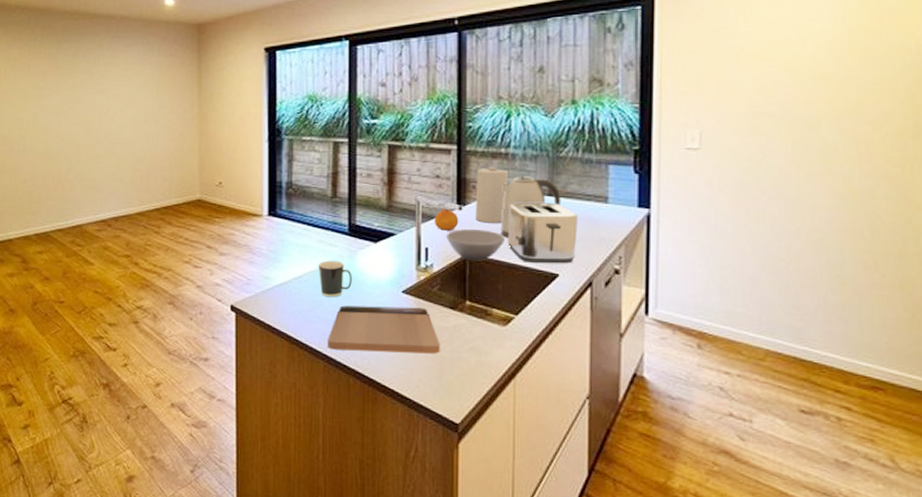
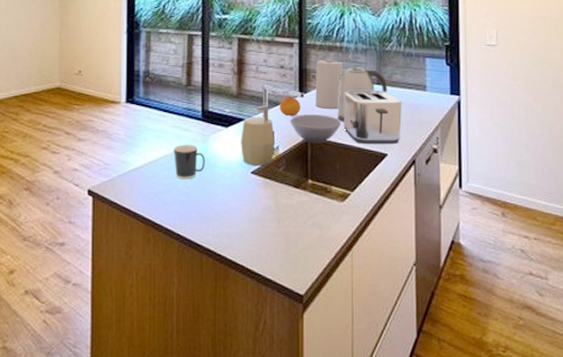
cutting board: present [328,305,440,354] -> none [182,187,286,230]
soap dispenser: none [391,219,429,284] -> present [241,105,275,165]

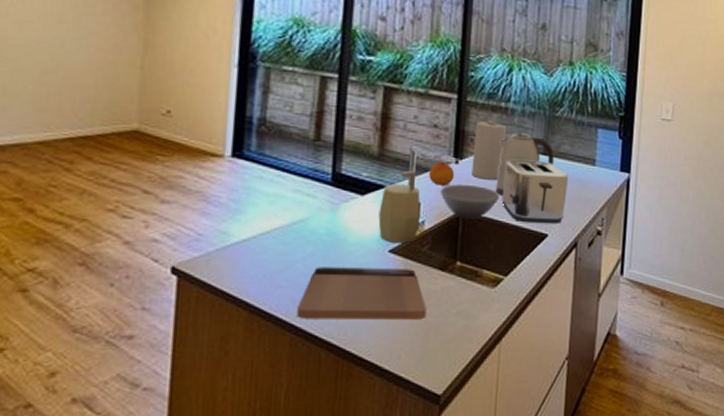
mug: present [173,145,205,180] -> none [291,214,332,257]
cutting board: none [182,187,286,230] -> present [297,267,426,320]

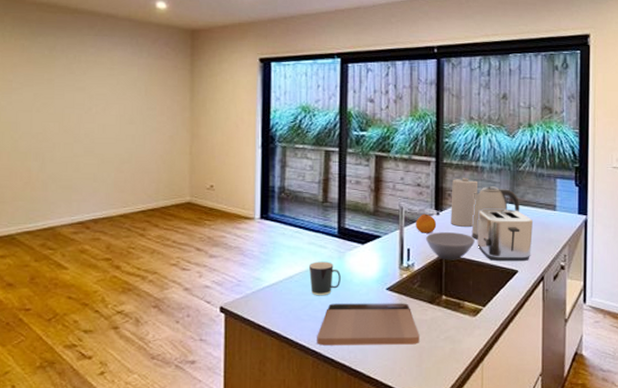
mug: none [291,214,332,257] -> present [308,261,341,296]
soap dispenser: present [378,170,421,243] -> none [377,223,411,282]

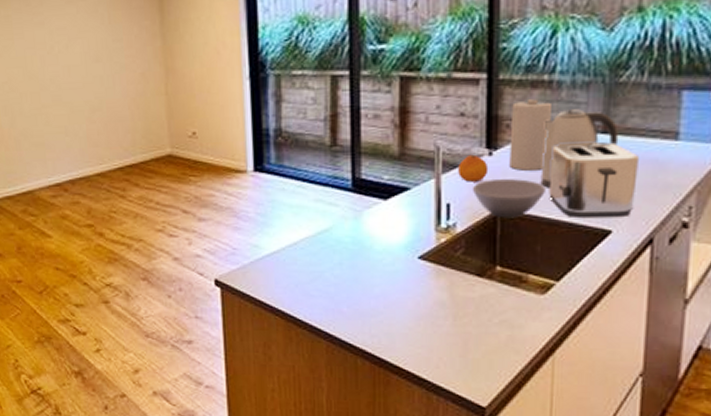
mug: present [308,261,341,296] -> none [316,223,358,267]
cutting board: present [317,303,419,346] -> none [330,276,464,329]

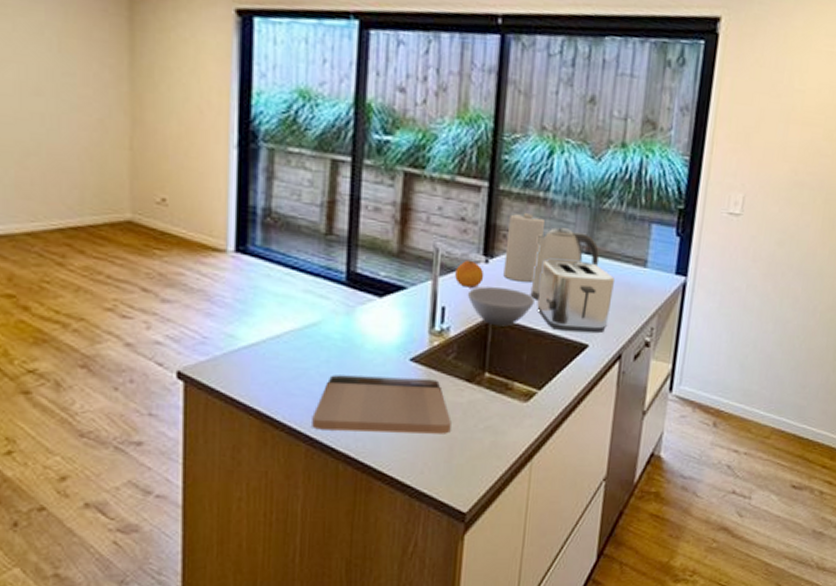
cutting board: none [330,276,464,329] -> present [312,375,451,434]

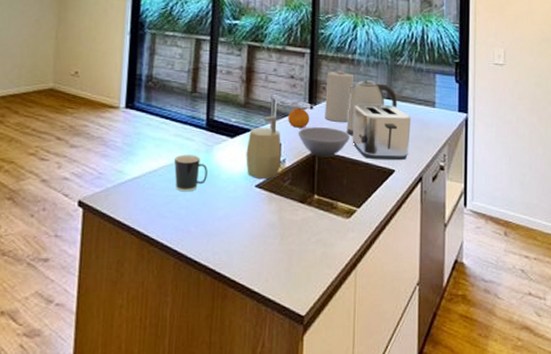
mug: none [303,316,348,365] -> present [173,154,208,192]
cutting board: present [312,375,451,434] -> none [179,200,289,247]
soap dispenser: none [398,270,446,351] -> present [246,116,282,179]

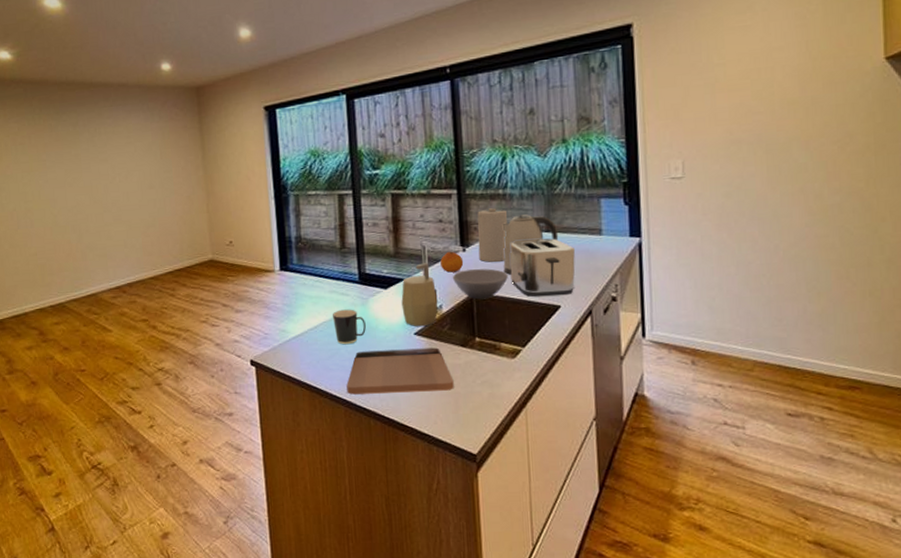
cutting board: none [179,200,289,247] -> present [346,347,454,395]

